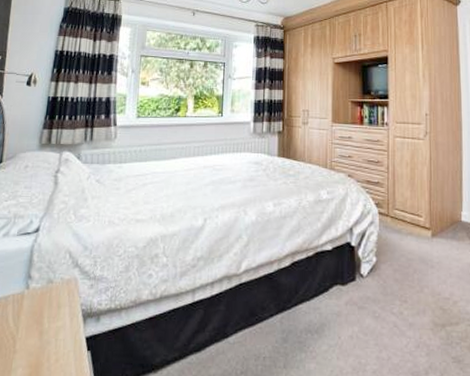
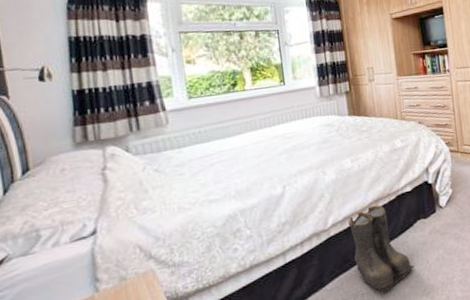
boots: none [261,258,324,362] -> present [348,205,414,293]

